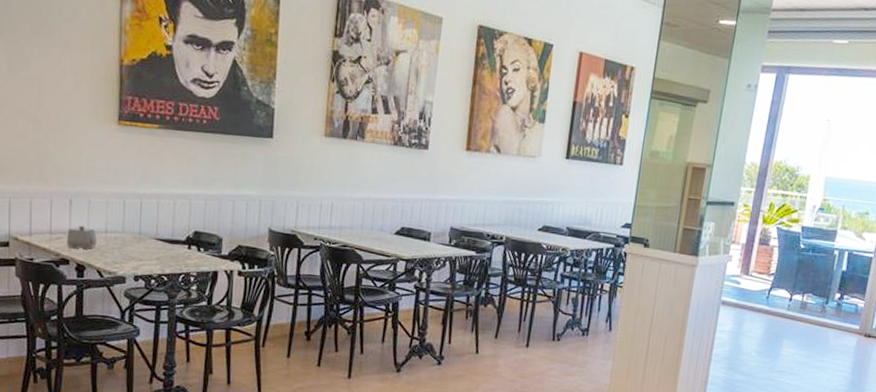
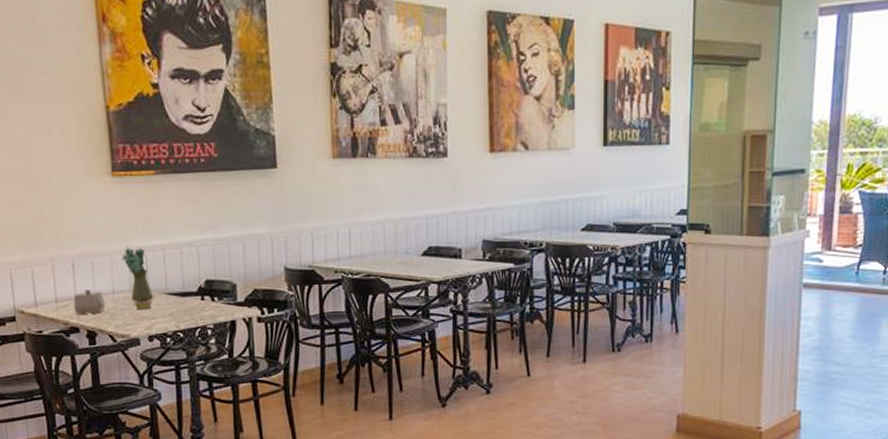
vase: none [118,190,144,251] -> present [122,246,154,310]

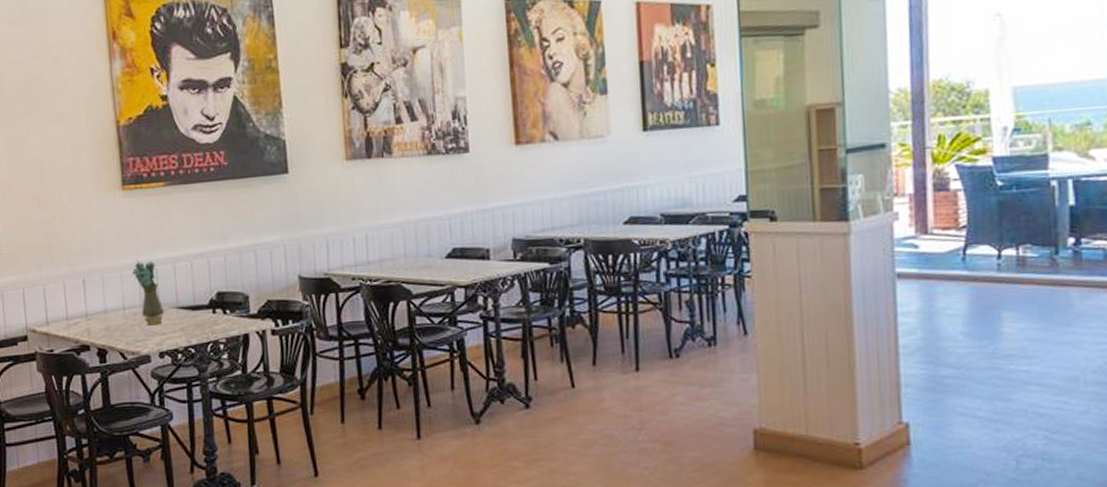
sugar bowl: present [73,288,105,315] -> none [84,305,116,333]

